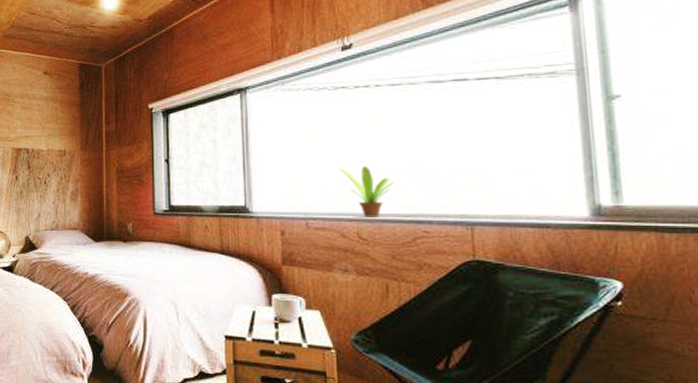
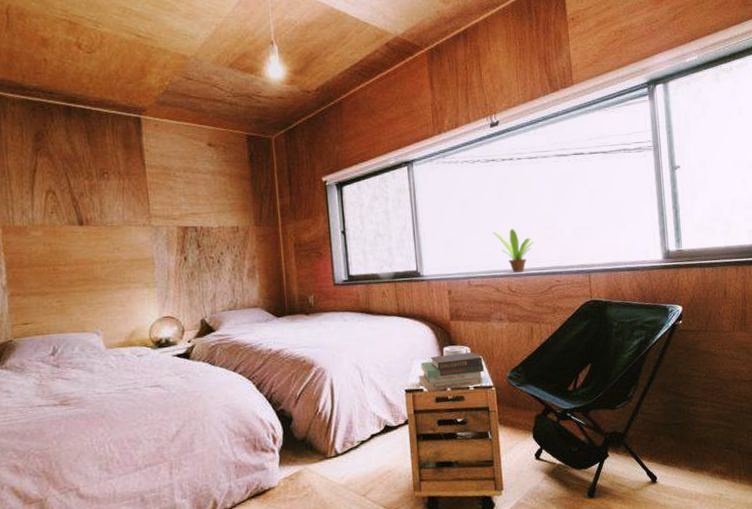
books: none [240,302,322,344] -> present [418,352,484,392]

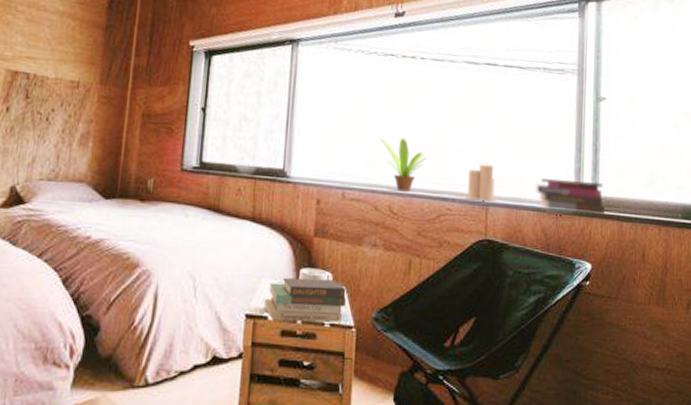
candle: none [570,238,597,270] -> present [465,163,497,201]
books: none [627,239,690,268] -> present [534,179,606,215]

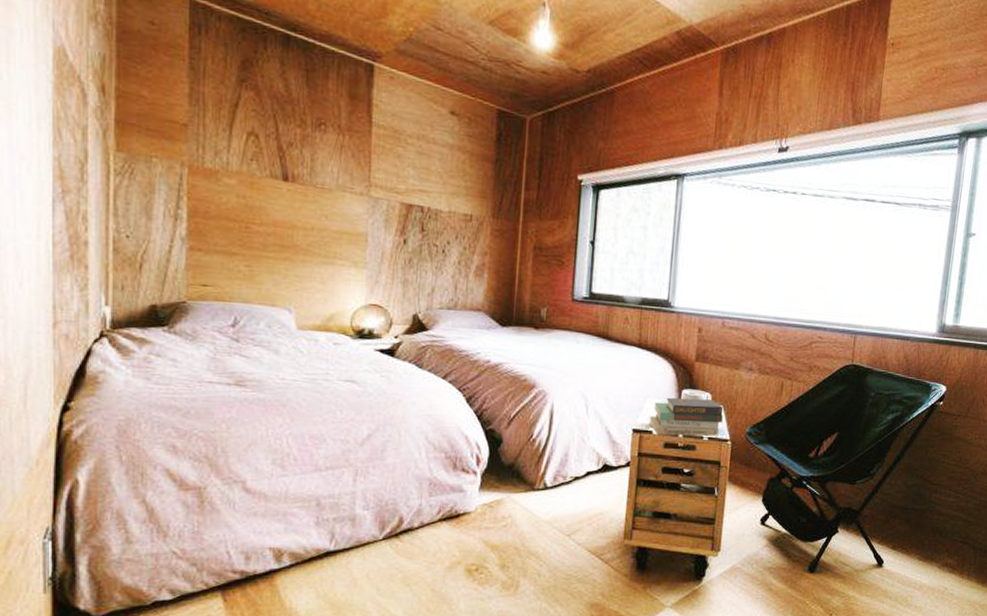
potted plant: present [380,138,427,192] -> none [759,271,802,321]
candle: present [465,163,497,201] -> none [836,295,865,330]
books: present [534,179,606,215] -> none [900,310,965,343]

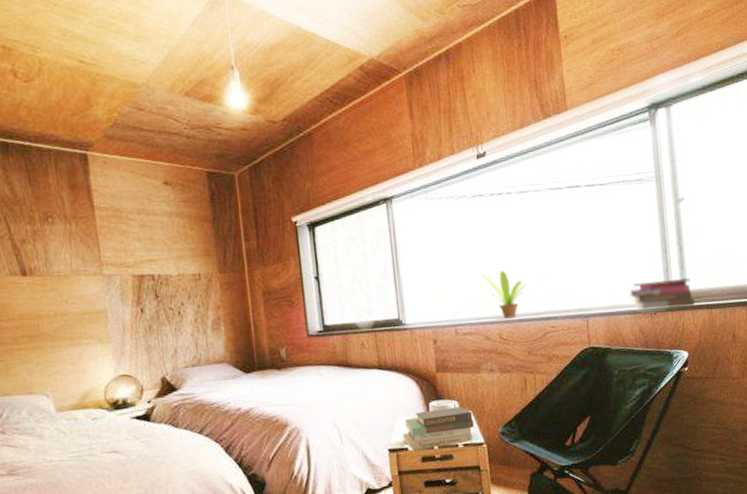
potted plant: none [759,271,802,321] -> present [481,271,526,319]
books: none [900,310,965,343] -> present [628,278,696,311]

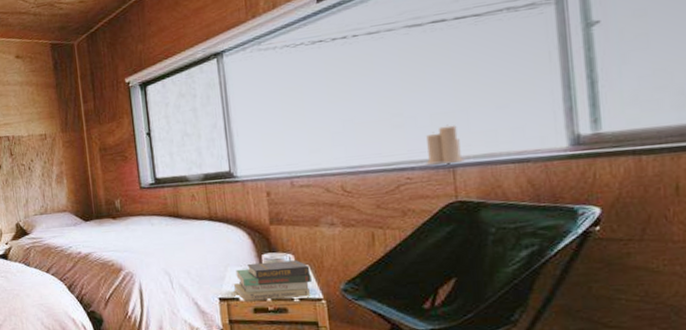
potted plant: present [481,271,526,319] -> none [321,119,375,170]
candle: none [566,279,595,315] -> present [426,124,465,165]
books: present [628,278,696,311] -> none [512,118,615,159]

